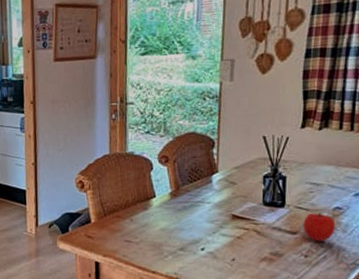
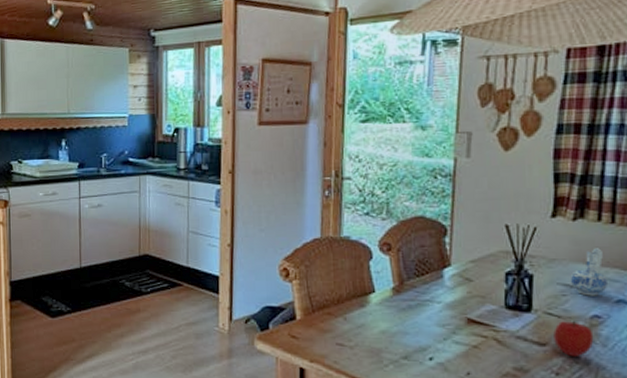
ceramic pitcher: none [317,152,347,192] -> present [571,248,607,296]

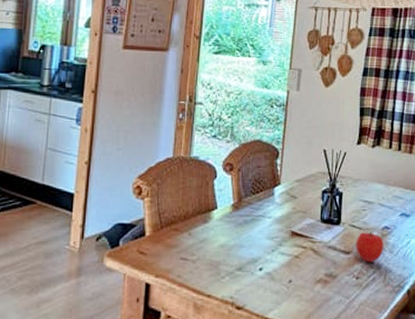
ceramic pitcher: present [571,248,607,296] -> none [370,171,394,211]

